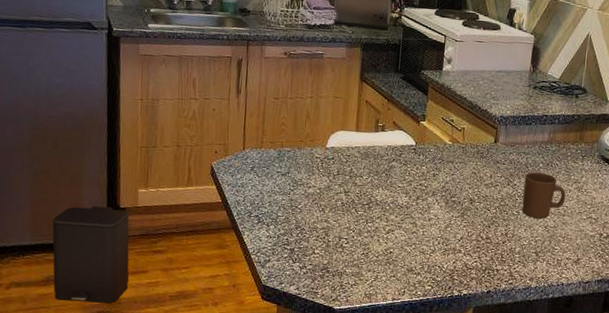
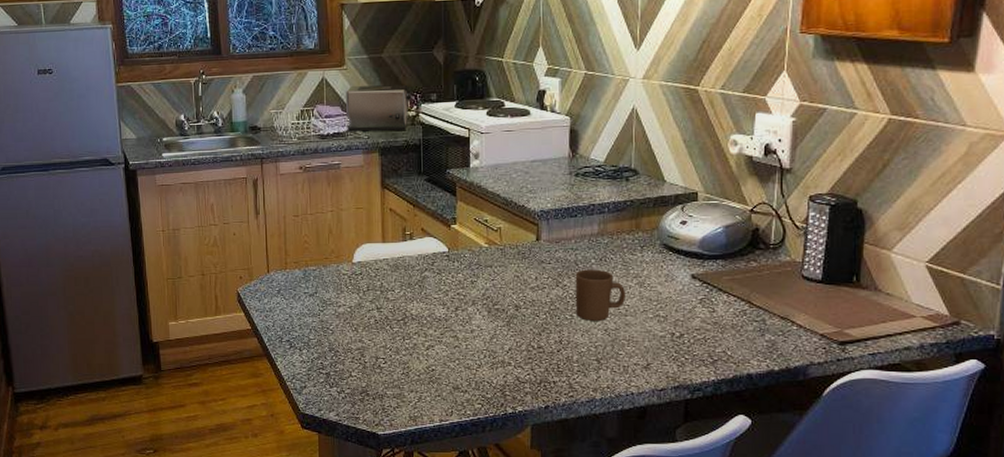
pedal bin: present [52,205,130,304] -> none [90,342,169,440]

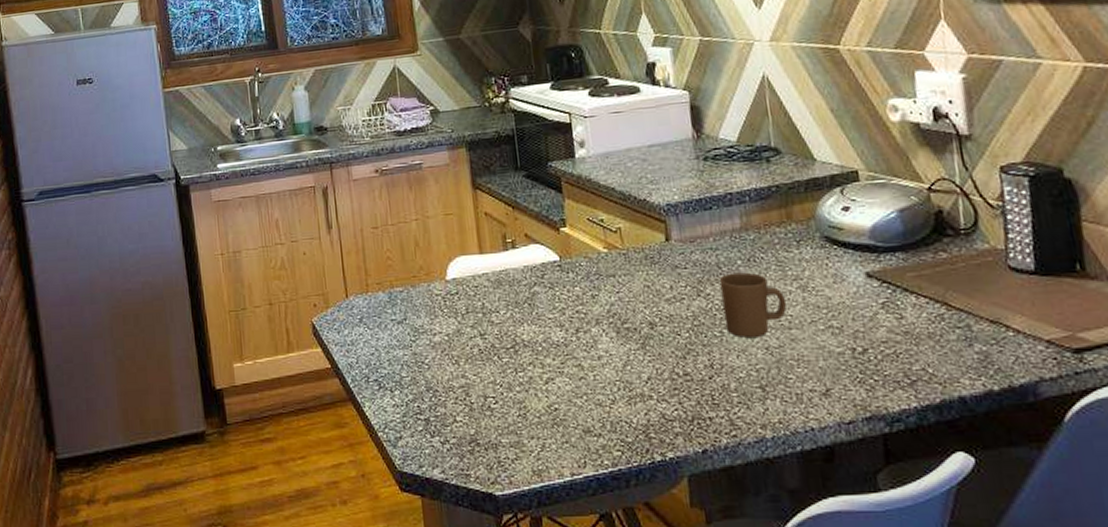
toaster: present [346,84,412,132] -> none [422,67,499,126]

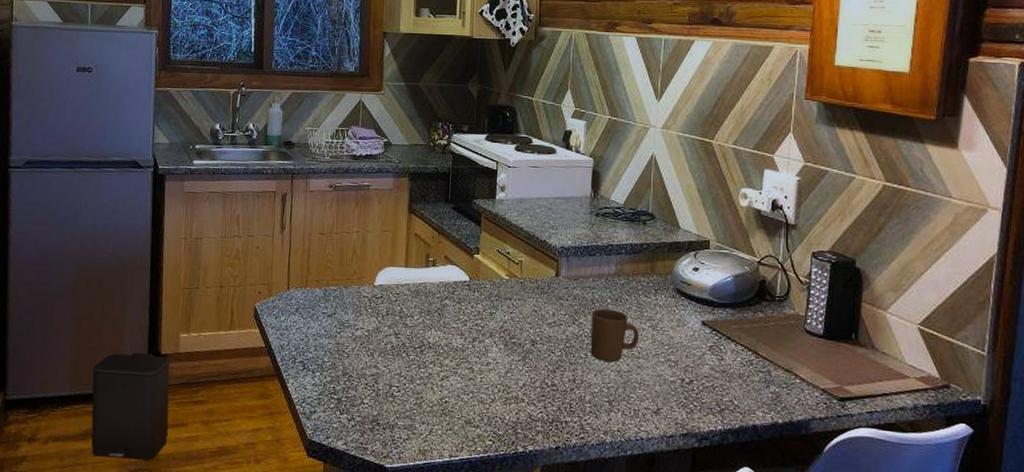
pedal bin: none [143,390,239,514] -> present [91,352,170,460]

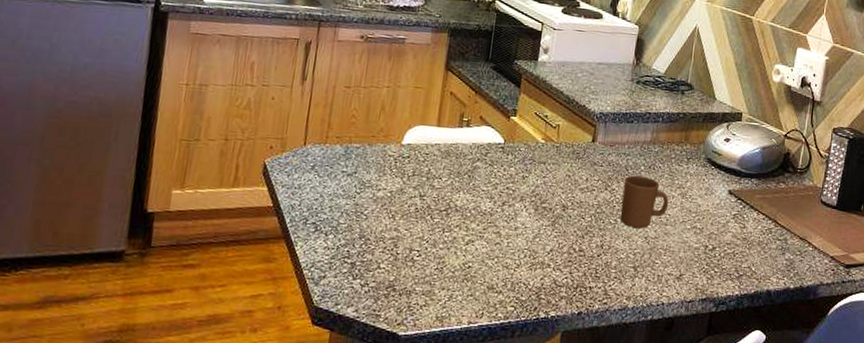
pedal bin: present [91,352,170,460] -> none [50,209,157,331]

